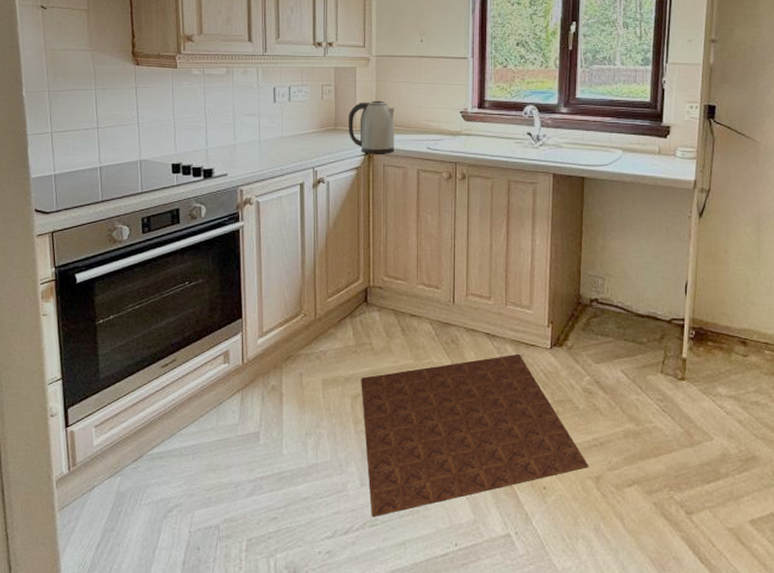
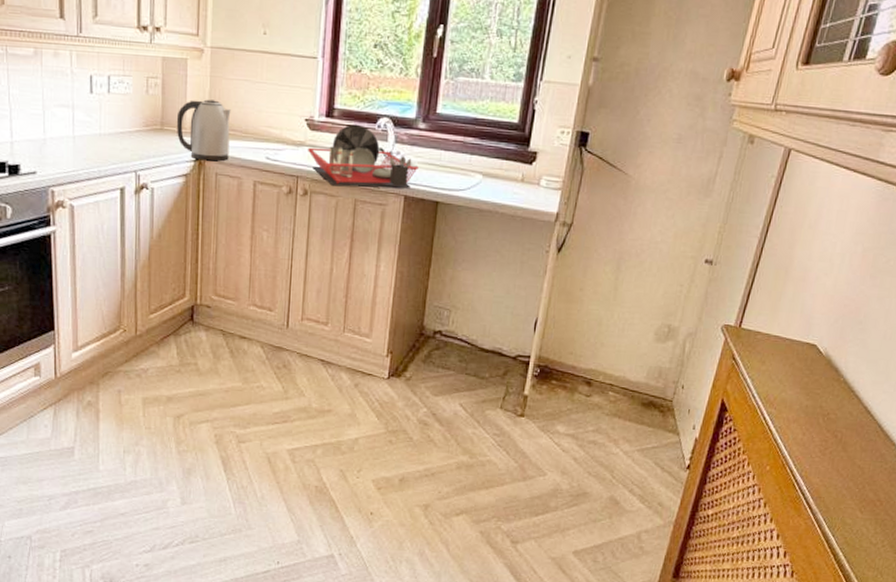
doormat: present [361,354,589,516] -> none [184,382,419,534]
dish rack: none [464,112,564,170] -> present [308,124,419,189]

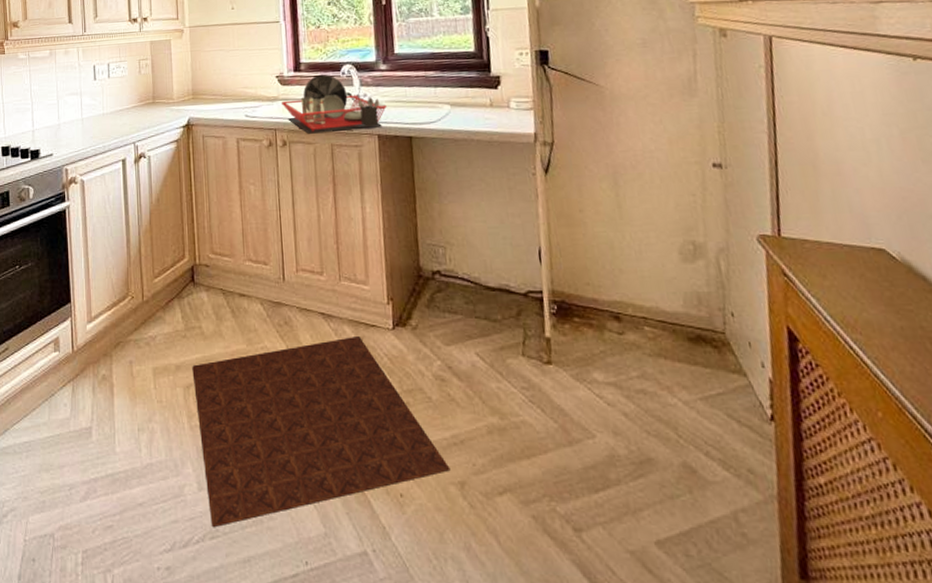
kettle: present [177,99,231,162] -> none [166,71,213,126]
doormat: none [184,382,419,534] -> present [192,337,451,527]

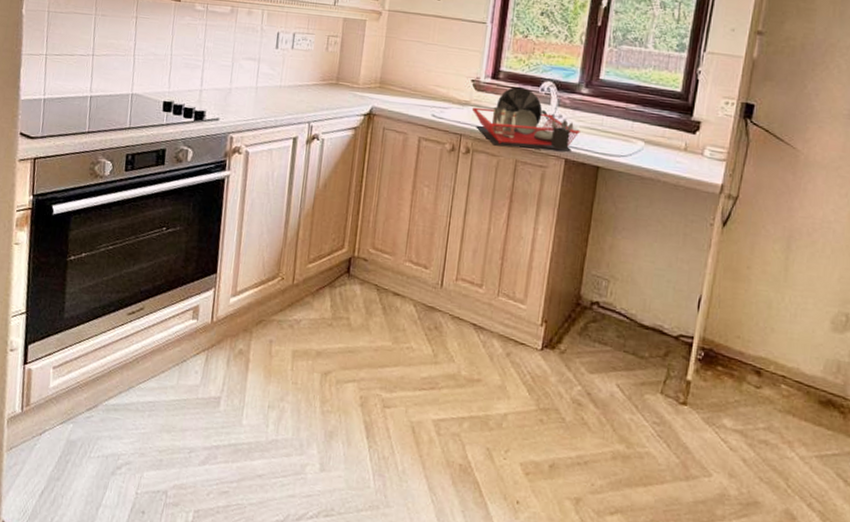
doormat: present [192,337,451,527] -> none [328,351,570,507]

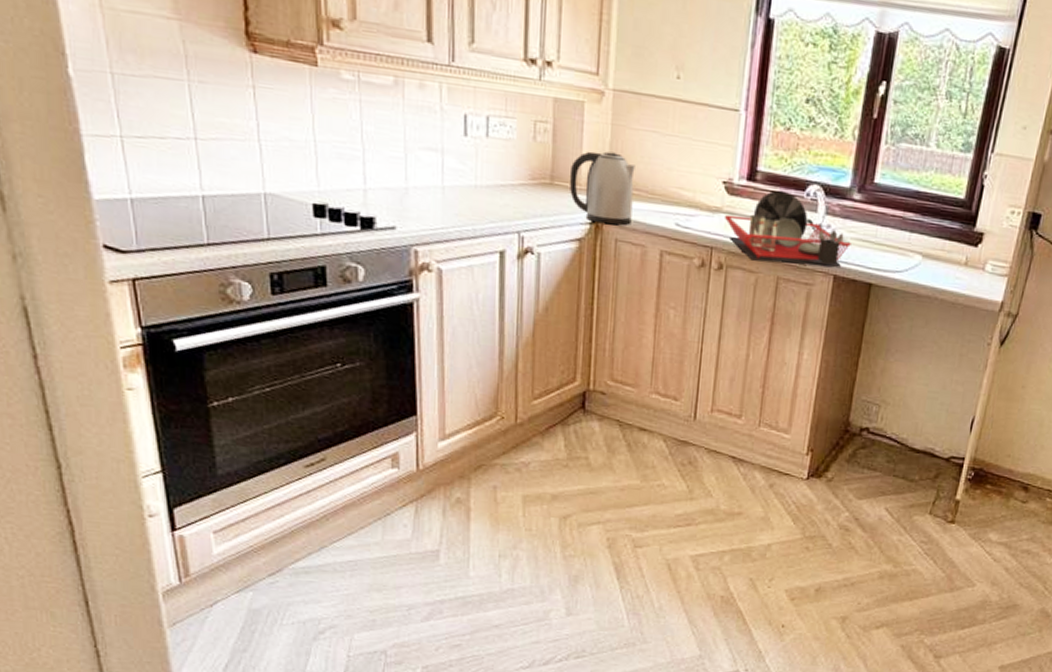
kettle: none [350,58,402,117] -> present [570,151,635,226]

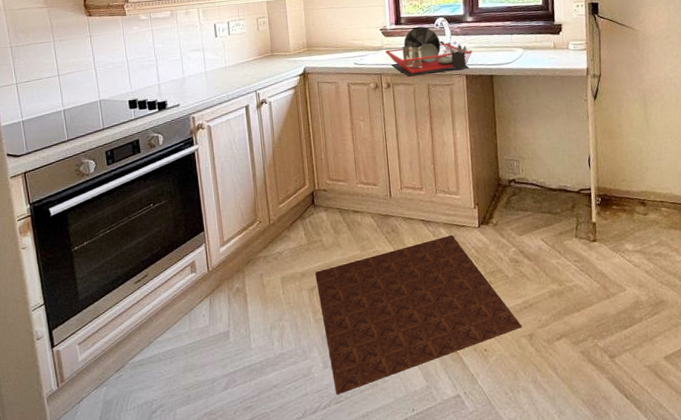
kettle: present [570,151,635,226] -> none [283,26,326,75]
doormat: none [572,482,836,648] -> present [315,235,522,394]

